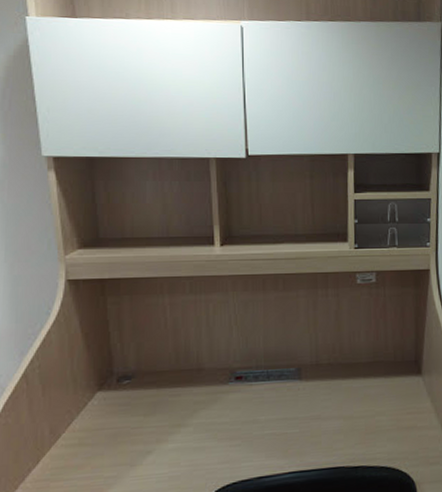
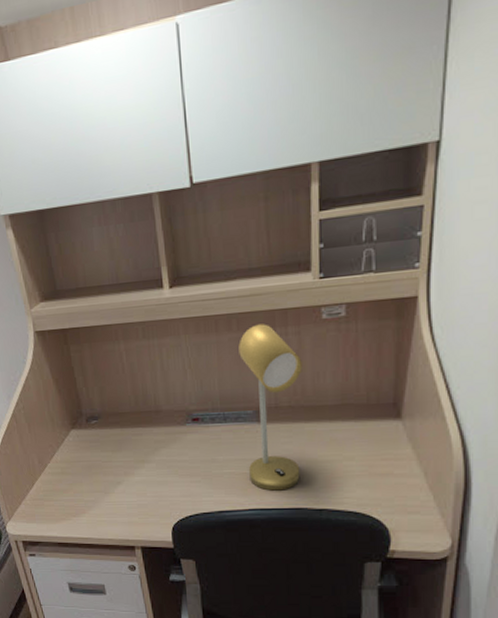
desk lamp: none [284,285,340,451] -> present [238,324,302,491]

